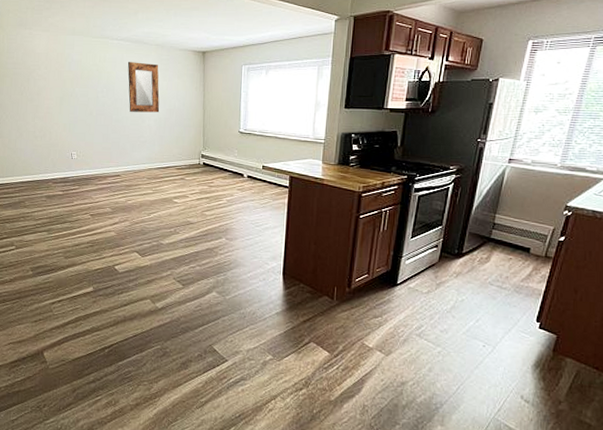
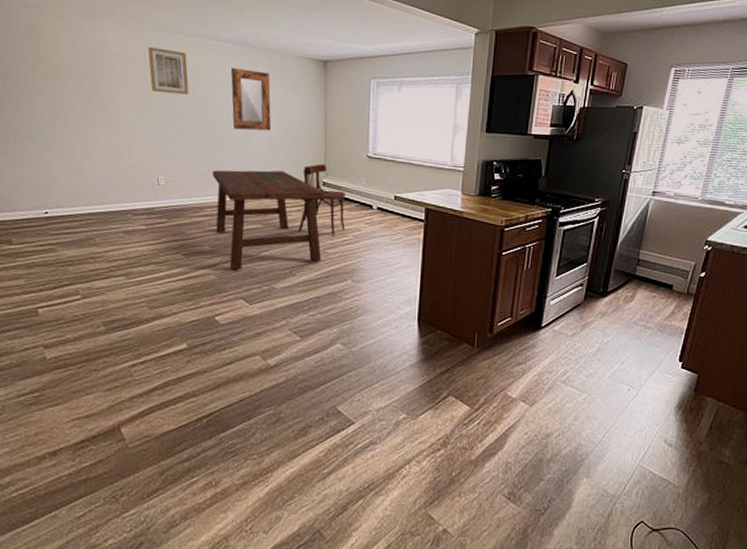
wall art: none [64,49,96,85] -> present [148,47,189,95]
dining table: none [113,145,204,229] -> present [212,170,326,271]
dining chair: none [181,139,220,200] -> present [298,164,345,235]

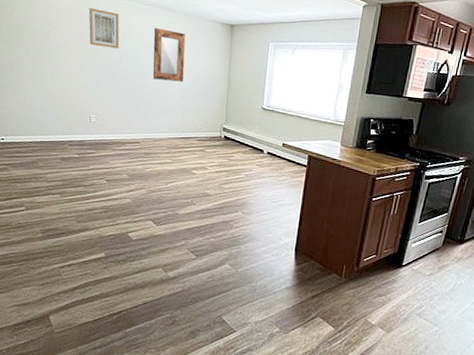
dining table: present [212,170,326,271] -> none [133,112,225,197]
dining chair: present [298,164,345,235] -> none [200,112,242,173]

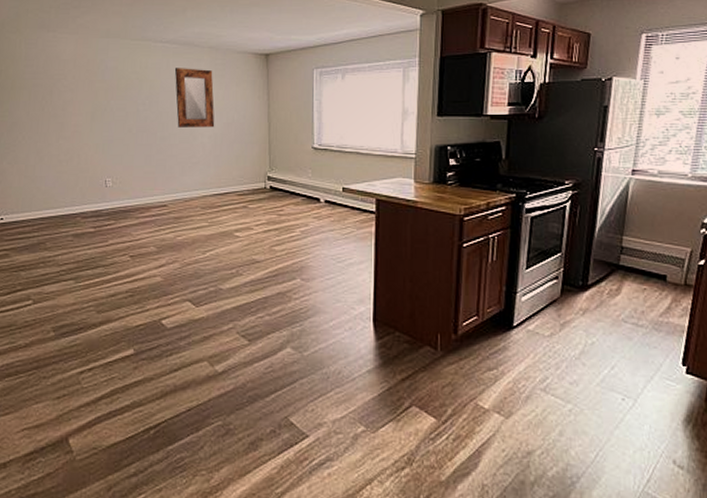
wall art: present [88,8,120,49] -> none [96,54,135,97]

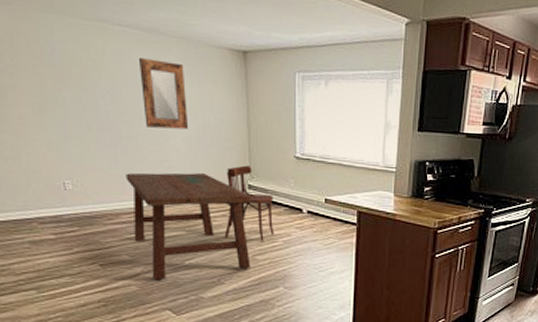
dining table: none [158,167,271,272] -> present [126,172,252,281]
dining chair: none [243,158,292,231] -> present [224,165,274,241]

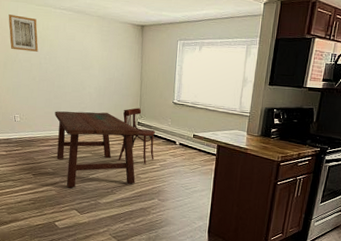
wall art: none [39,32,92,88] -> present [8,14,39,52]
home mirror: present [138,58,189,130] -> none [69,31,100,81]

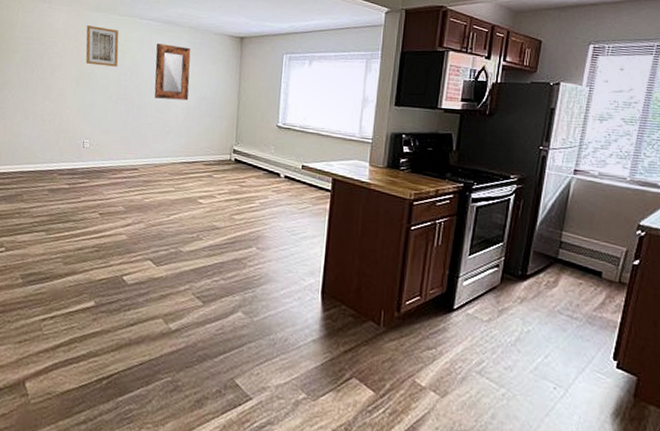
dining table: present [55,111,140,188] -> none [131,135,236,232]
home mirror: none [69,31,100,81] -> present [154,43,191,101]
dining chair: present [118,108,155,164] -> none [207,132,254,201]

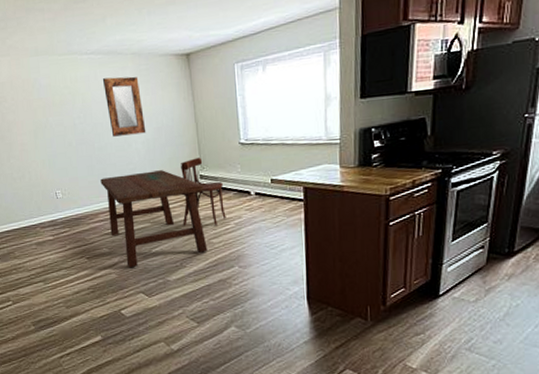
wall art: present [85,25,119,67] -> none [29,71,70,114]
dining table: none [131,135,236,232] -> present [100,170,208,268]
dining chair: none [207,132,254,201] -> present [181,157,226,226]

